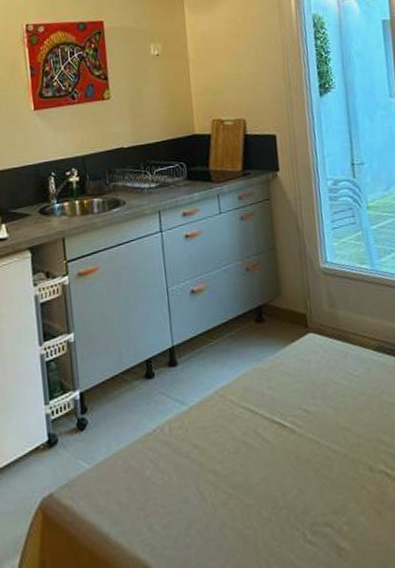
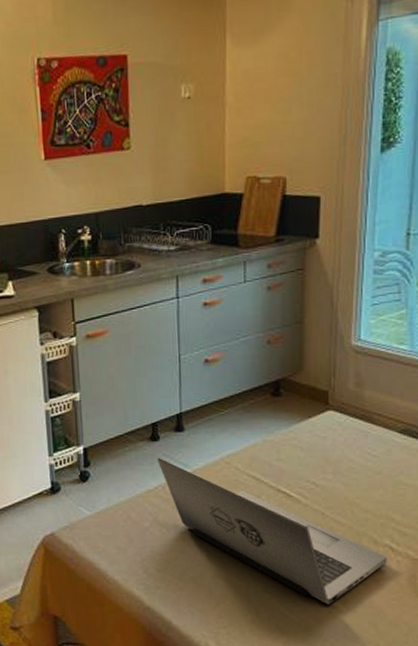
laptop: none [153,397,385,547] -> present [157,458,387,605]

